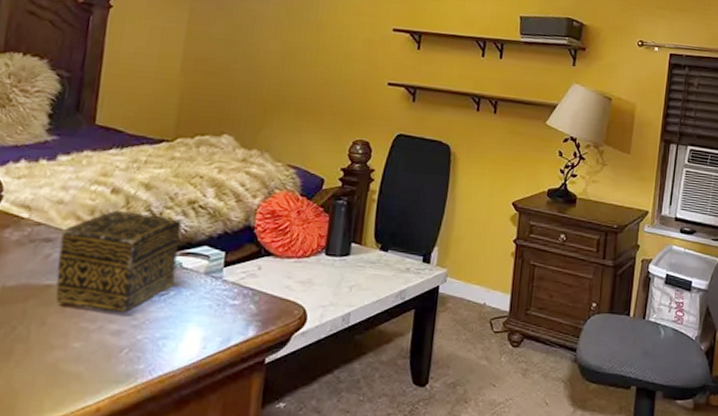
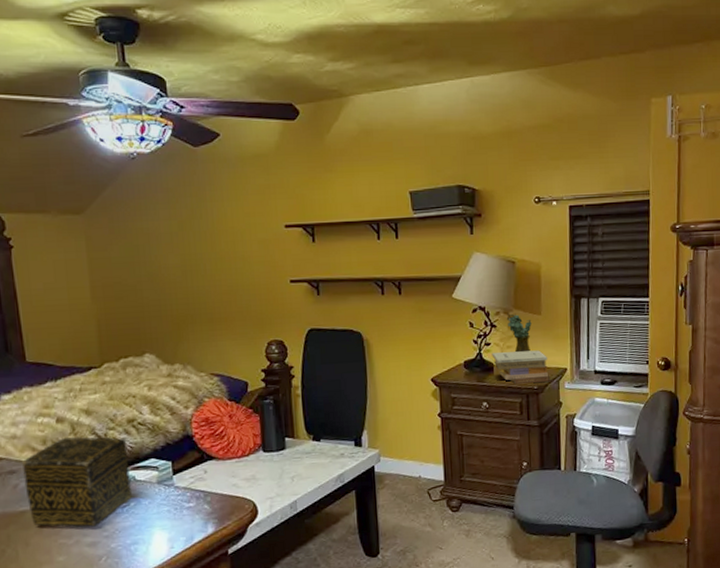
books: none [576,184,632,223] -> present [492,350,549,385]
vase: none [596,147,620,190] -> present [506,312,532,353]

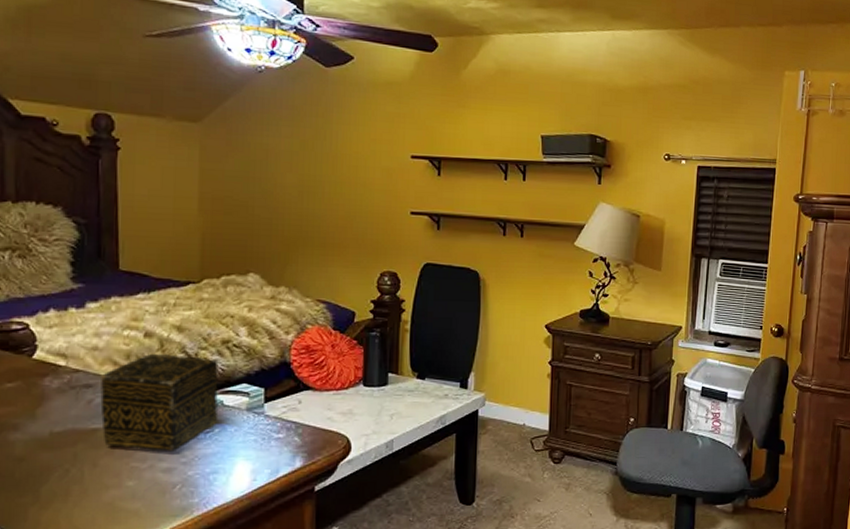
books: present [492,350,549,385] -> none [608,304,665,339]
vase: present [506,312,532,353] -> none [626,265,651,307]

